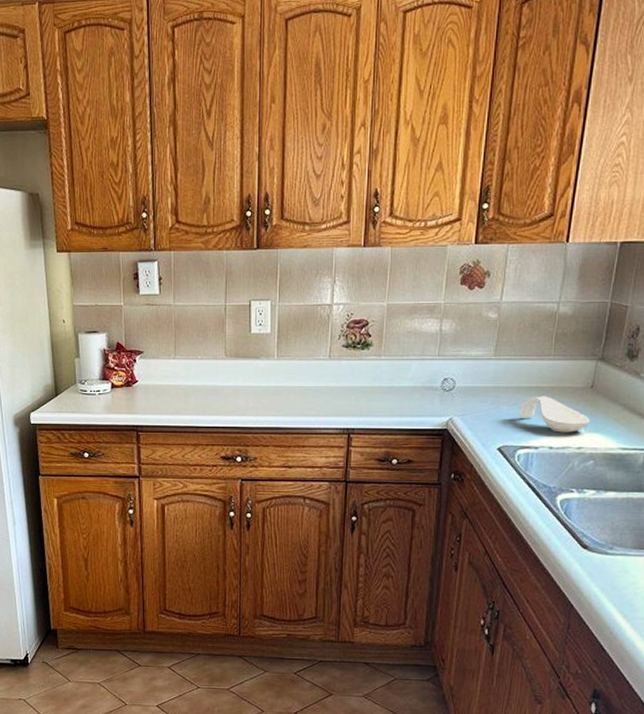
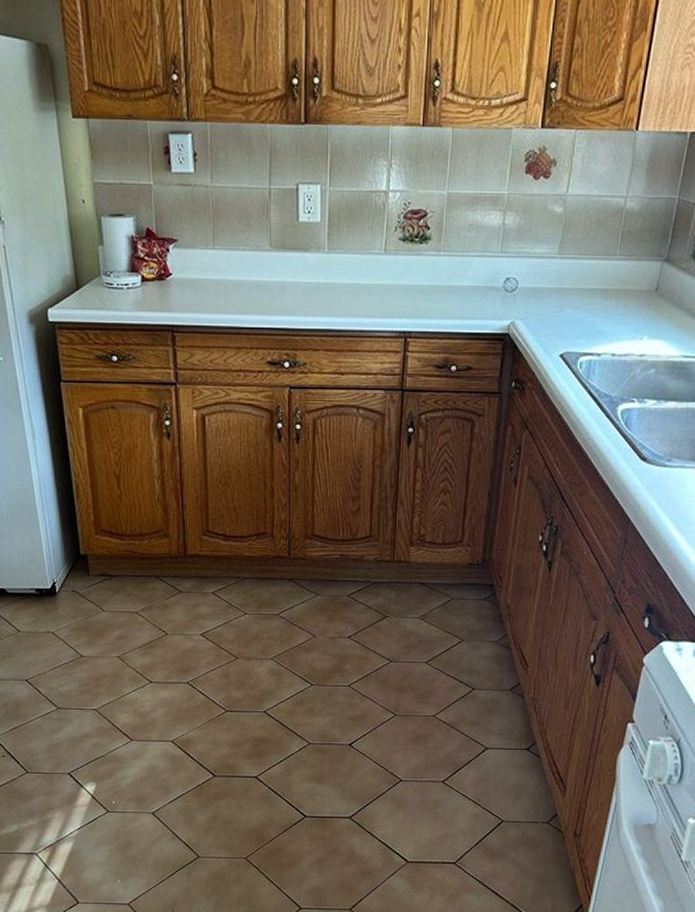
spoon rest: present [518,396,589,433] -> none [582,299,653,339]

